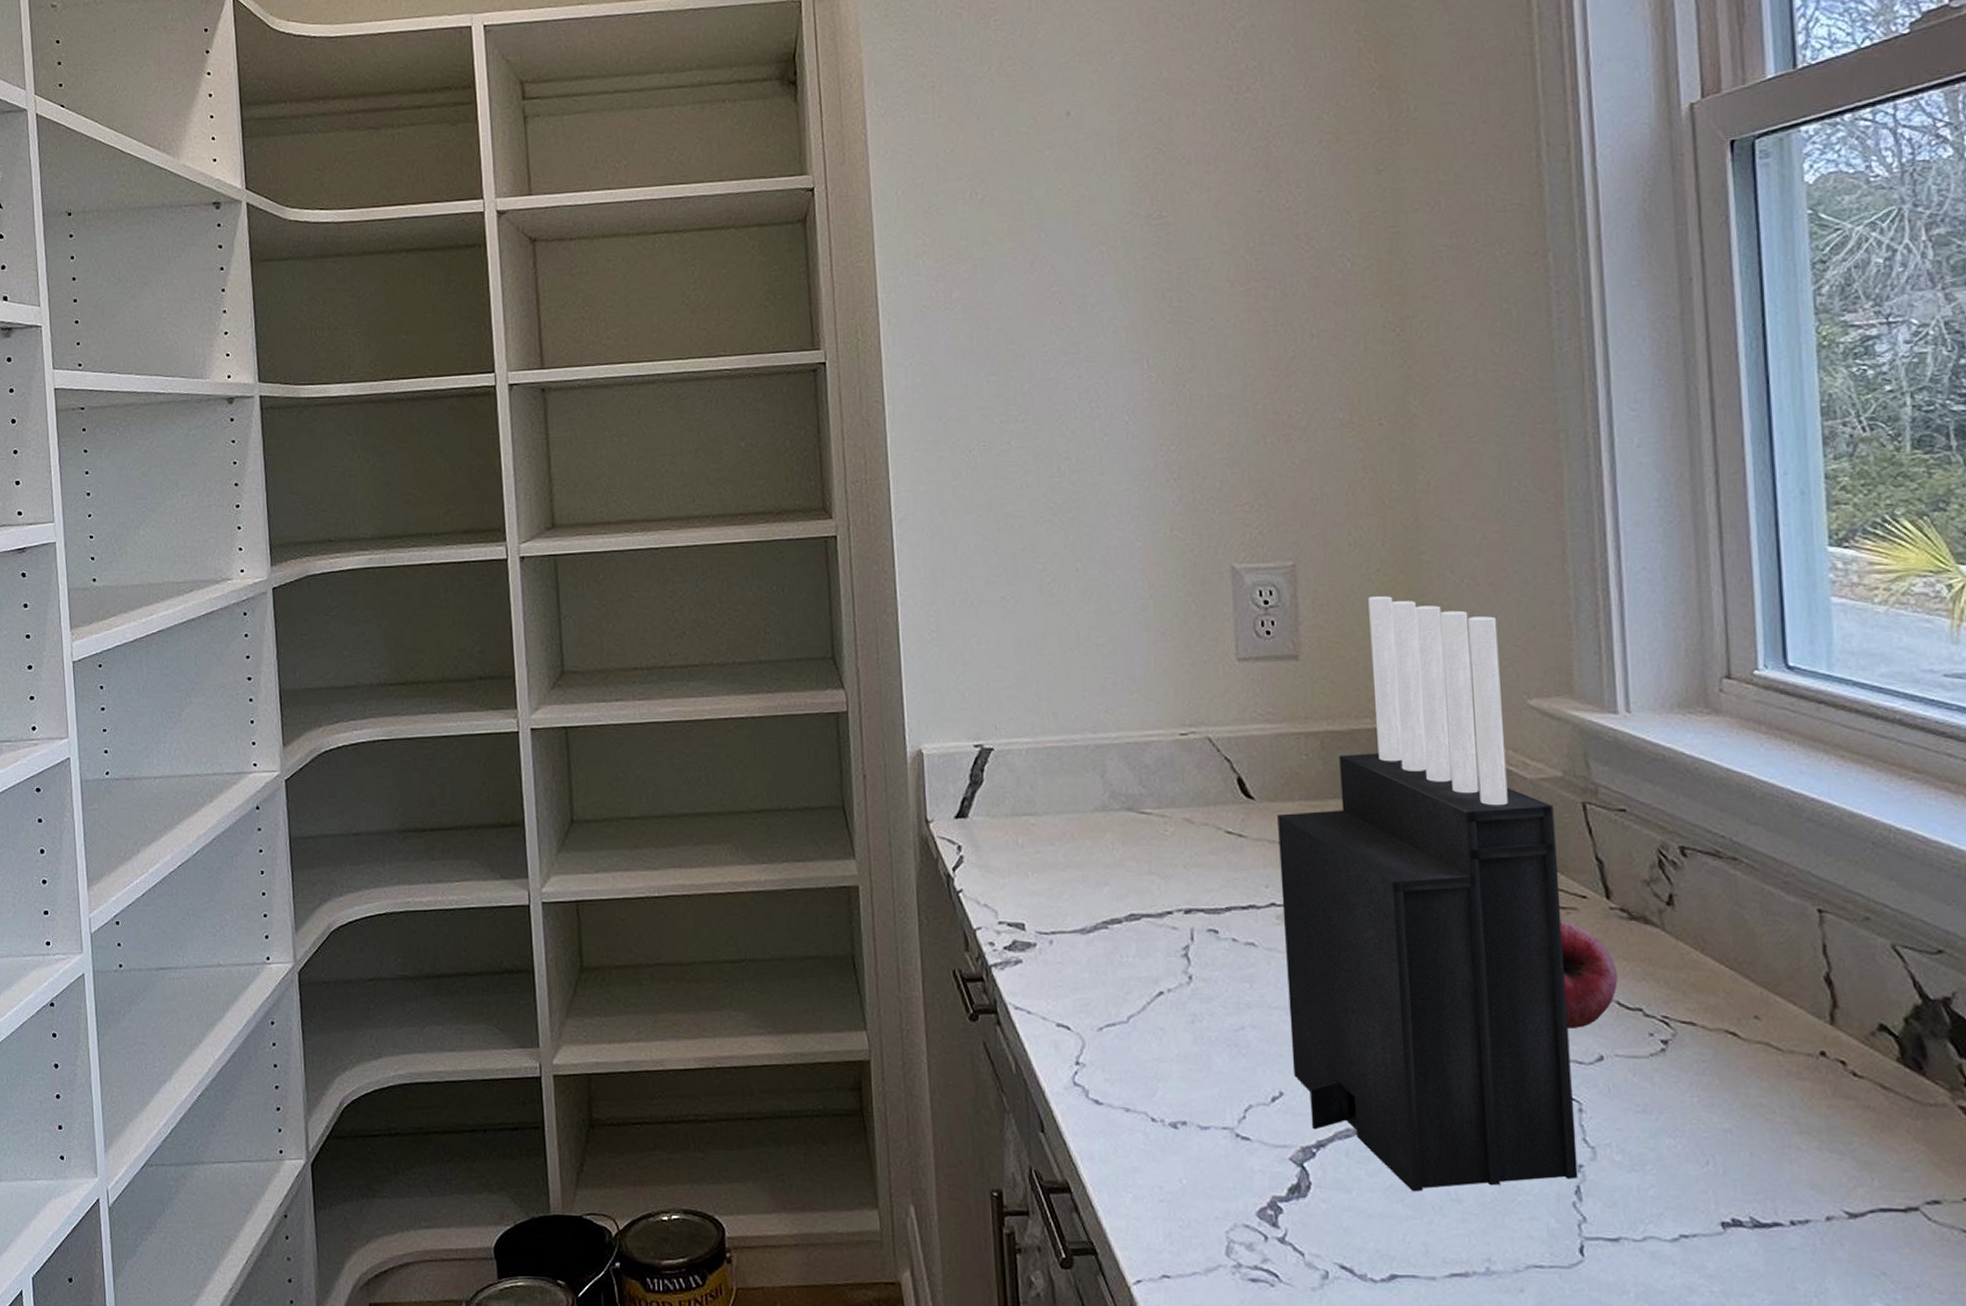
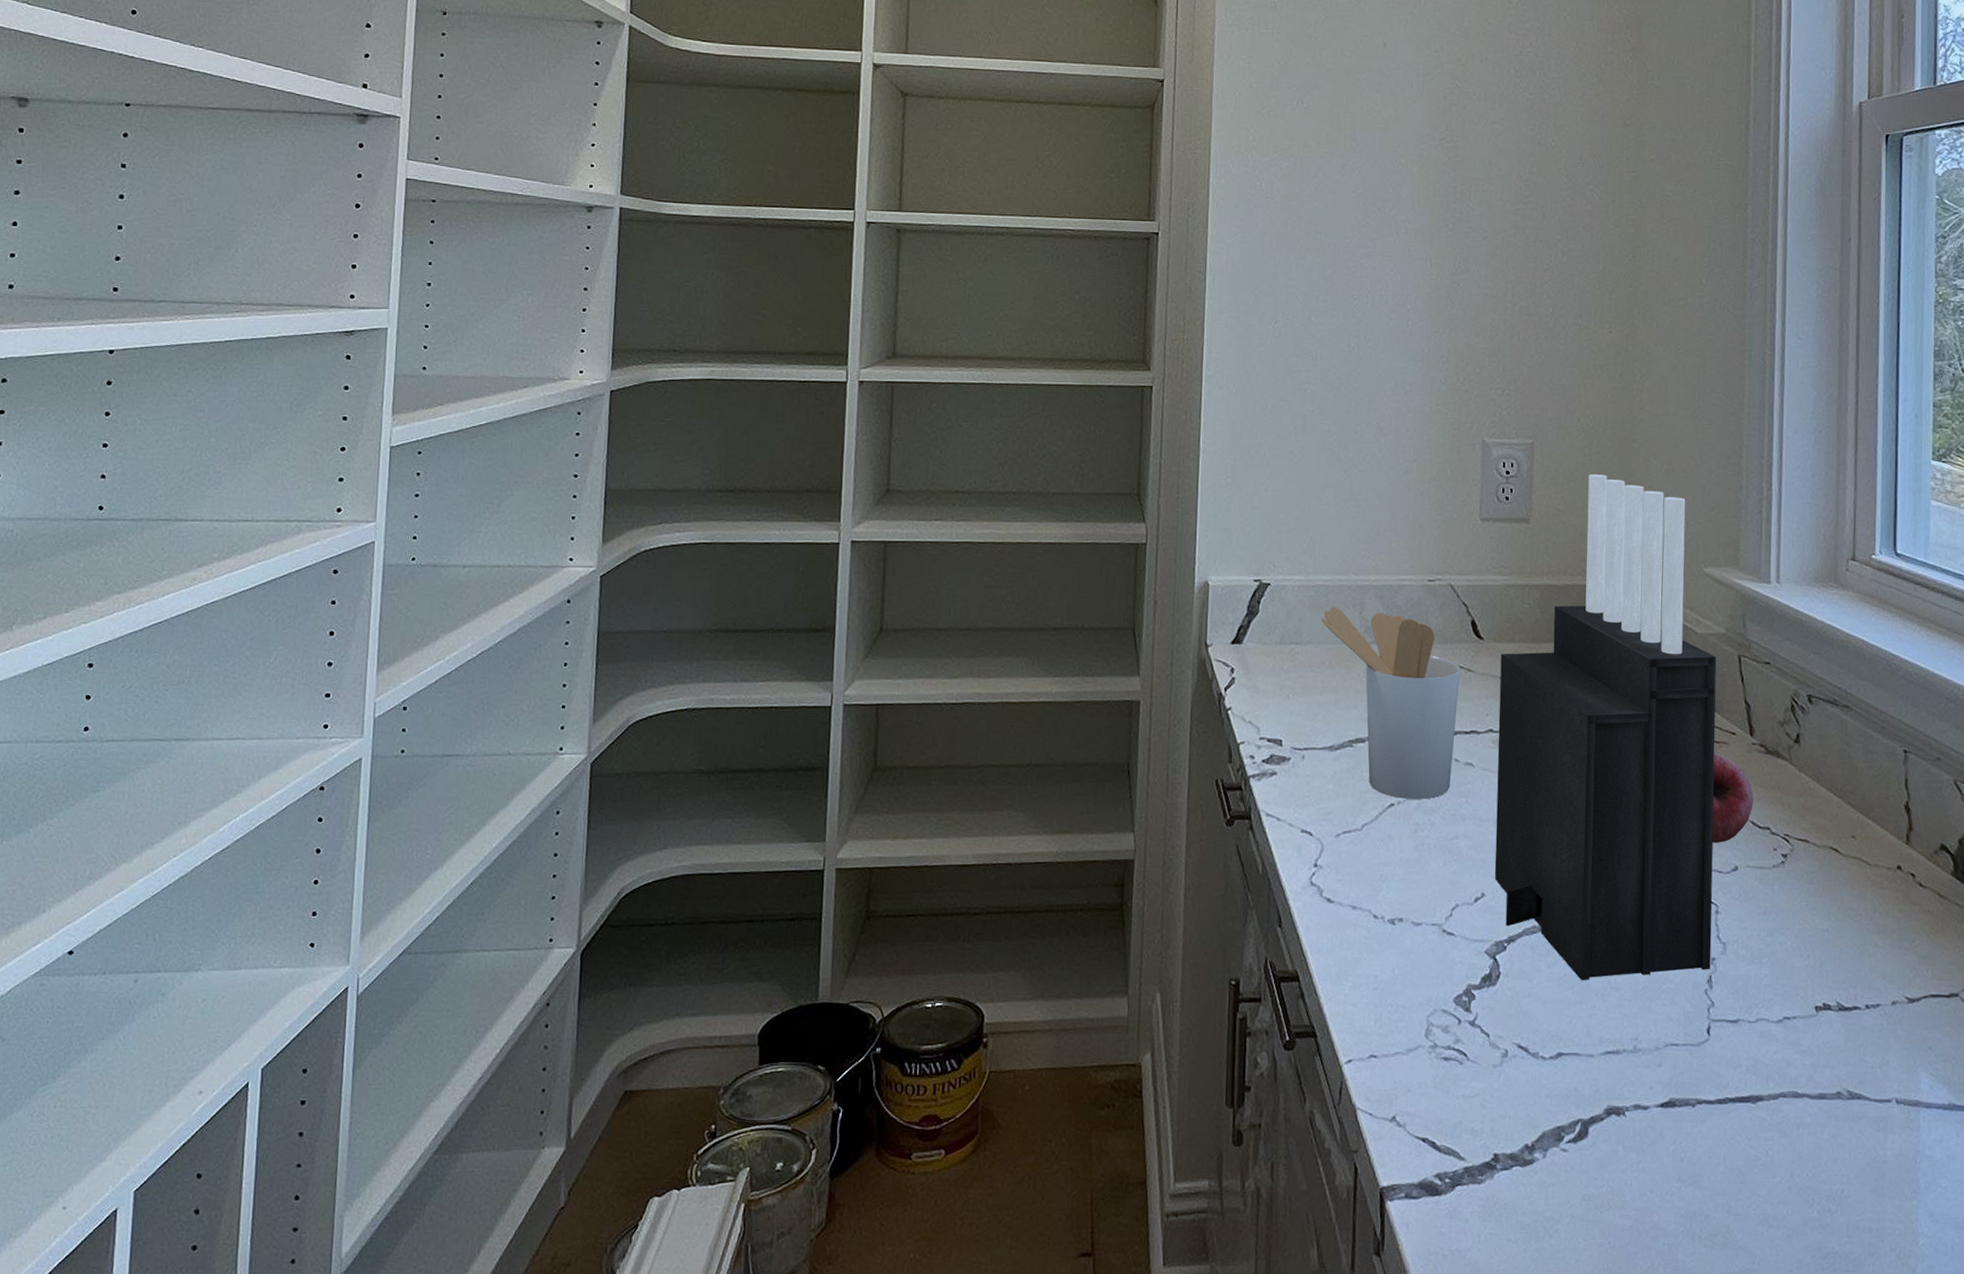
utensil holder: none [1056,771,1230,986] -> present [1321,607,1460,800]

